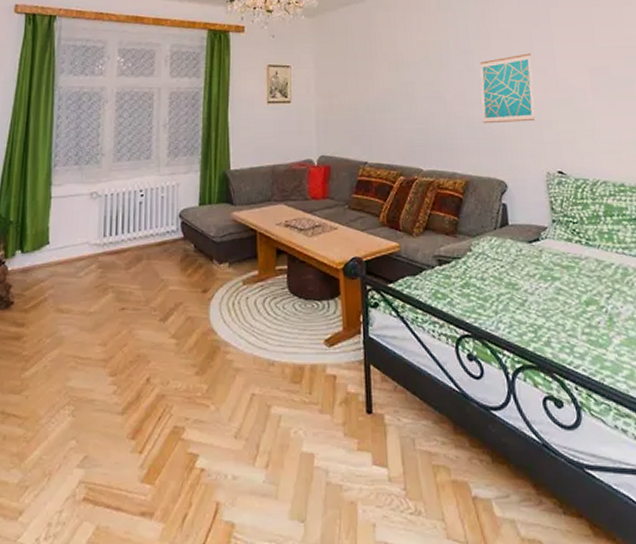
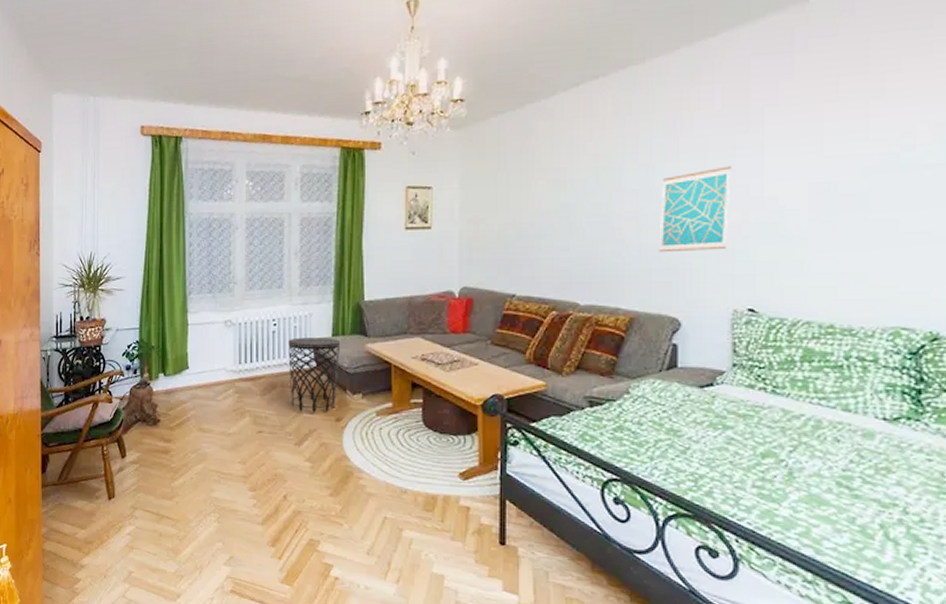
side table: none [155,207,208,286] -> present [288,337,341,413]

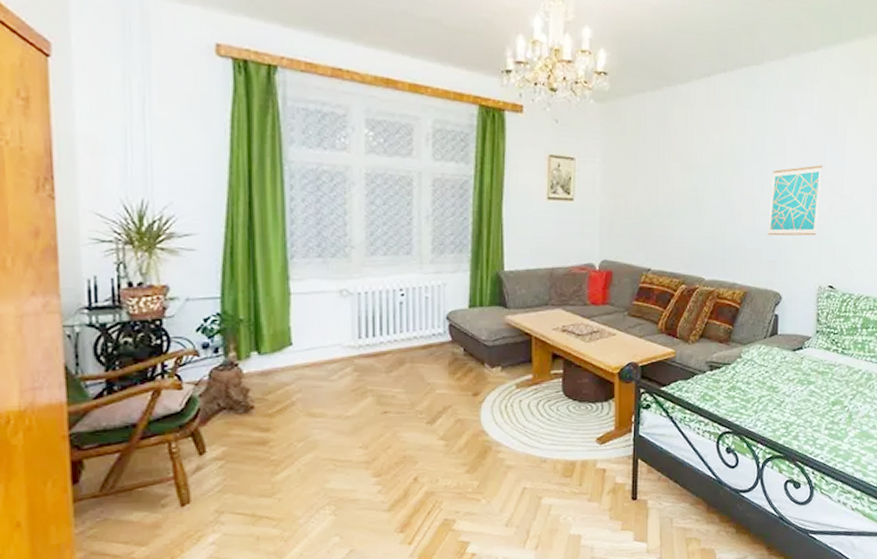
side table: present [288,337,341,413] -> none [419,309,479,389]

